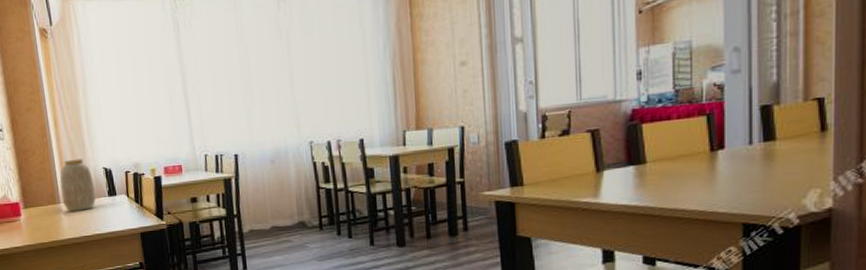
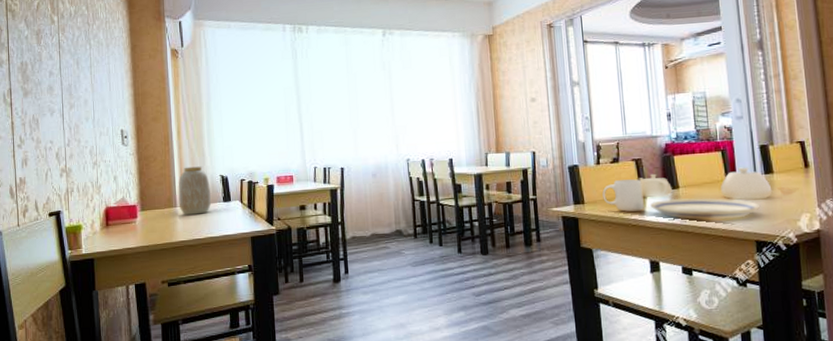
cup: none [547,154,599,194] -> present [602,179,644,212]
teapot: none [595,146,637,177] -> present [639,173,672,198]
plate: none [607,174,752,200] -> present [650,198,760,220]
sugar bowl: none [700,133,772,175] -> present [720,167,773,200]

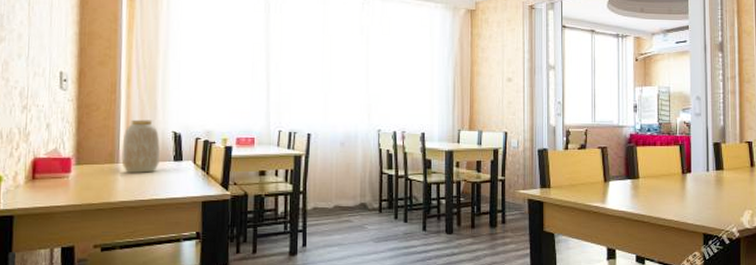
cup: present [602,179,644,212] -> none [568,167,606,198]
teapot: present [639,173,672,198] -> none [603,162,633,187]
plate: present [650,198,760,220] -> none [612,188,709,211]
sugar bowl: present [720,167,773,200] -> none [675,162,721,195]

